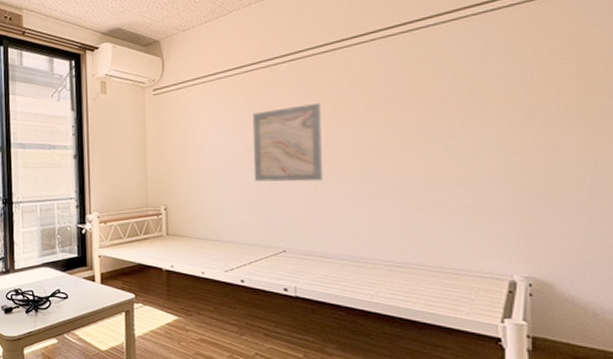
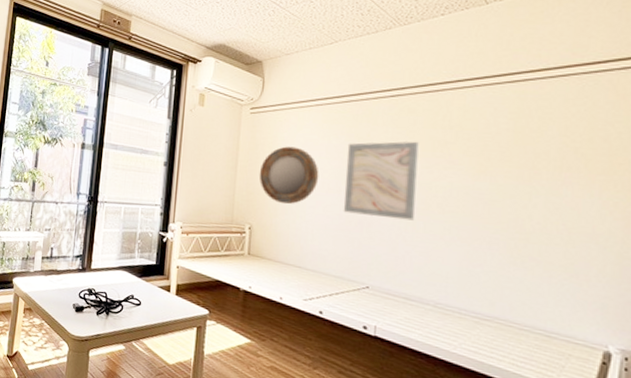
home mirror: none [168,123,227,181] -> present [259,146,319,205]

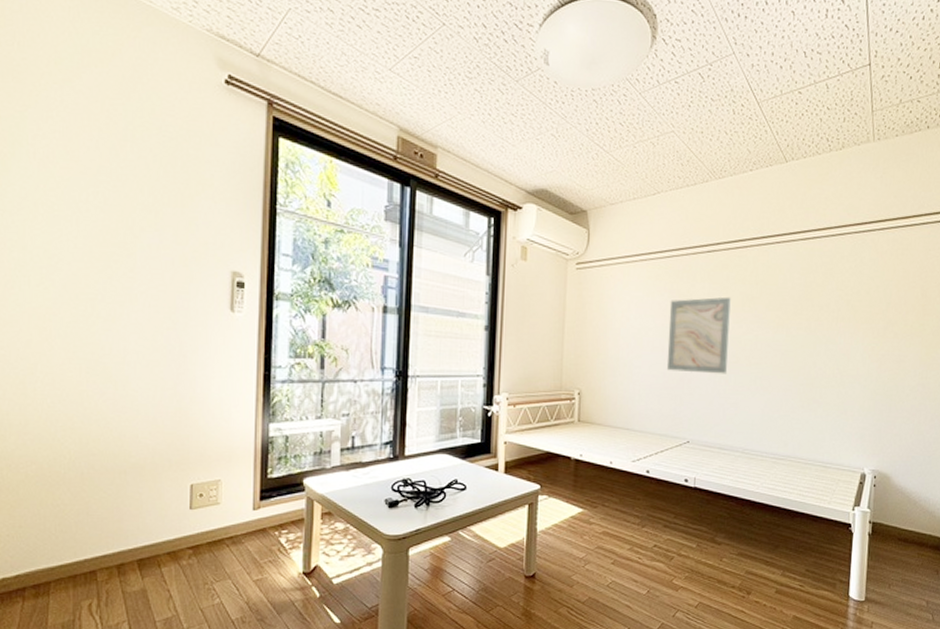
home mirror: present [259,146,319,205] -> none [586,304,645,366]

